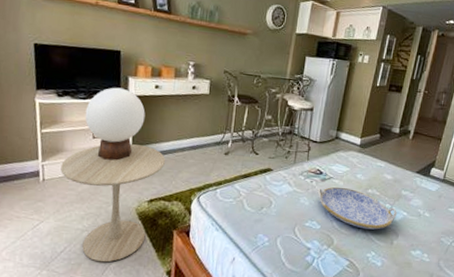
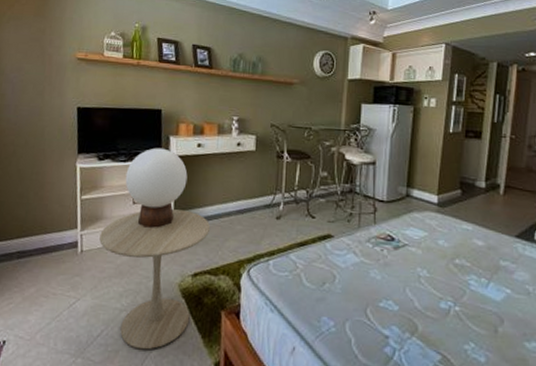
serving tray: present [317,186,397,230] -> none [390,256,498,313]

